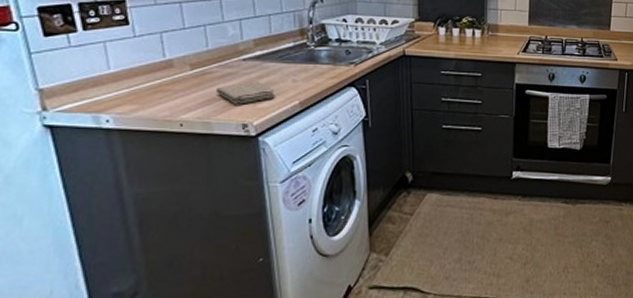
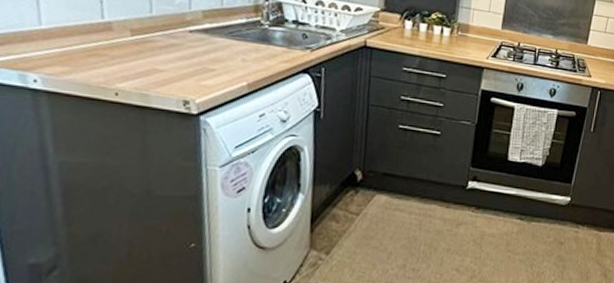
washcloth: present [216,82,275,105] -> none [158,55,222,80]

